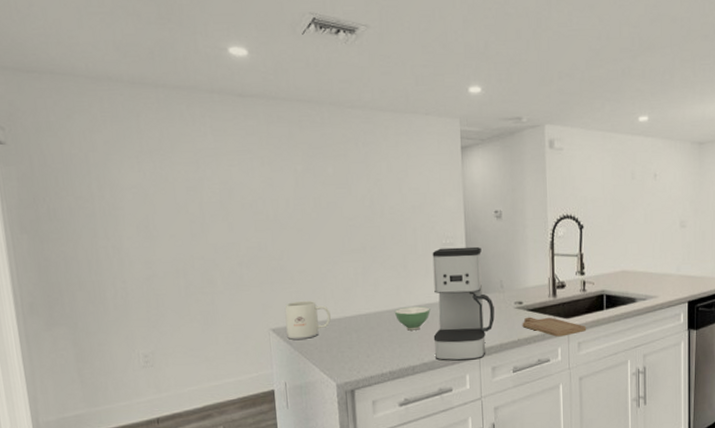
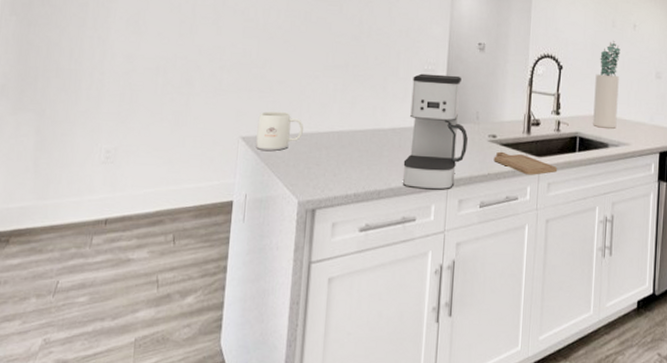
bowl: present [394,306,431,331] -> none [367,129,404,153]
vase: none [618,192,643,284] -> present [593,40,621,129]

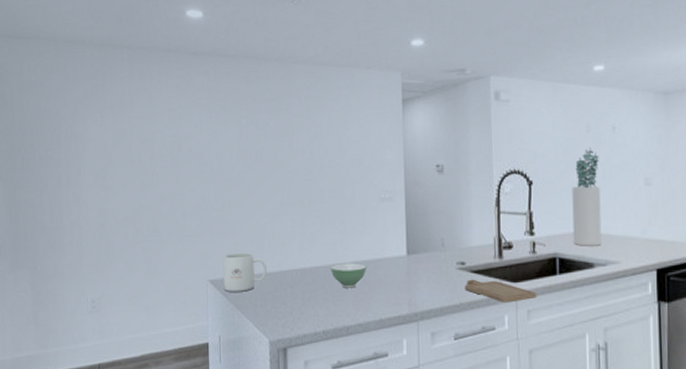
bowl: none [367,129,404,153] -> present [330,263,367,288]
coffee maker: present [402,73,468,191] -> none [369,202,435,324]

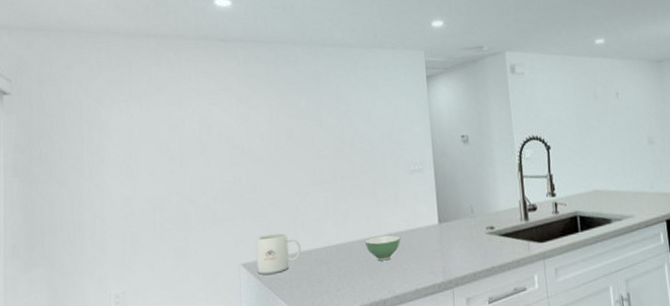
chopping board: present [464,279,537,303] -> none [495,242,563,263]
vase: present [572,146,602,246] -> none [585,111,616,204]

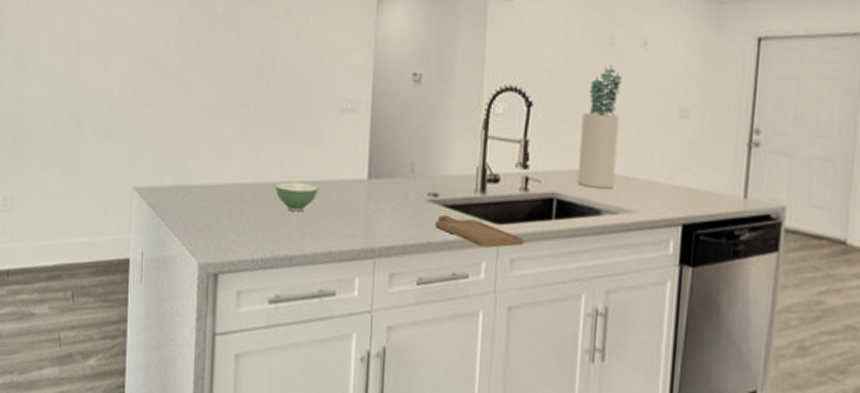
mug: present [256,232,301,275] -> none [150,158,201,205]
chopping board: none [495,242,563,263] -> present [435,214,525,248]
vase: none [585,111,616,204] -> present [577,64,622,189]

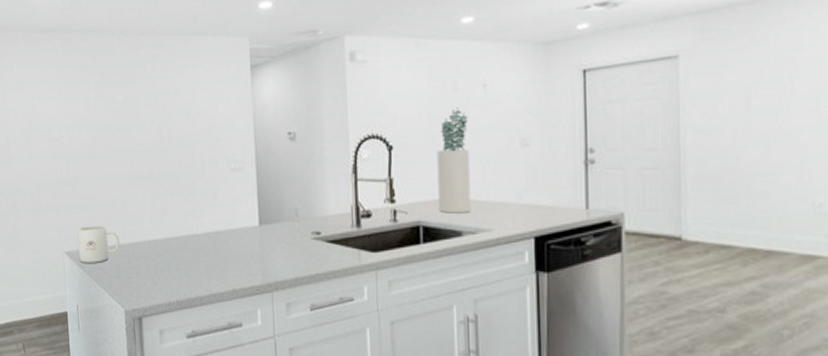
mug: none [150,158,201,205] -> present [77,225,120,264]
bowl: present [274,181,319,212] -> none [181,234,219,259]
chopping board: present [435,214,525,248] -> none [320,249,399,273]

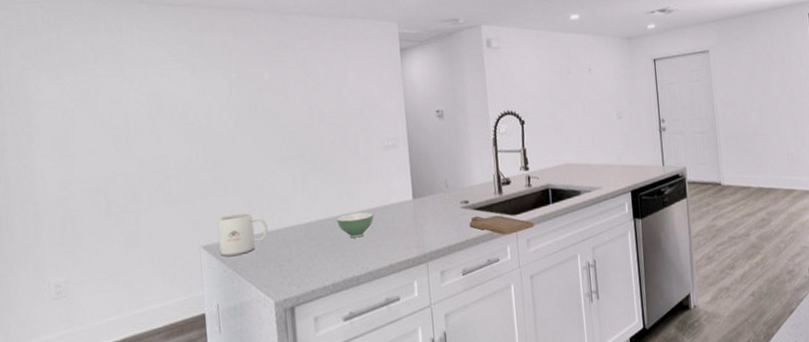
bowl: none [181,234,219,259] -> present [335,212,374,238]
chopping board: none [320,249,399,273] -> present [469,215,535,235]
vase: present [437,106,471,214] -> none [558,87,586,177]

